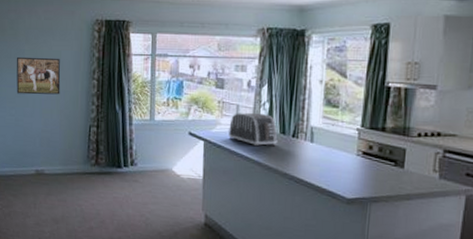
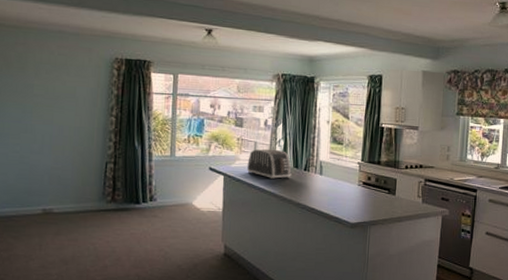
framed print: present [16,56,61,95] -> none [22,91,75,131]

